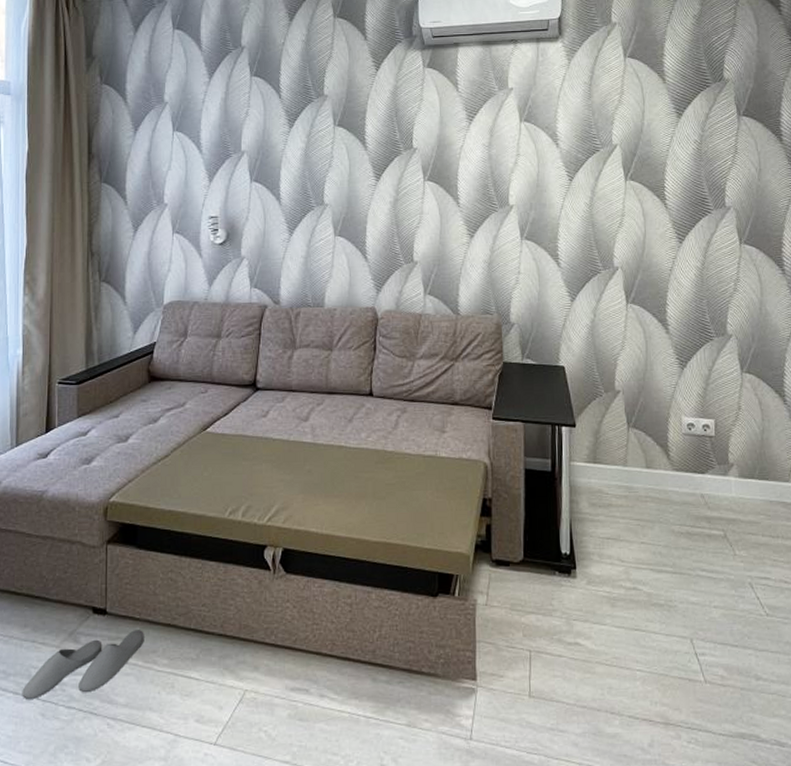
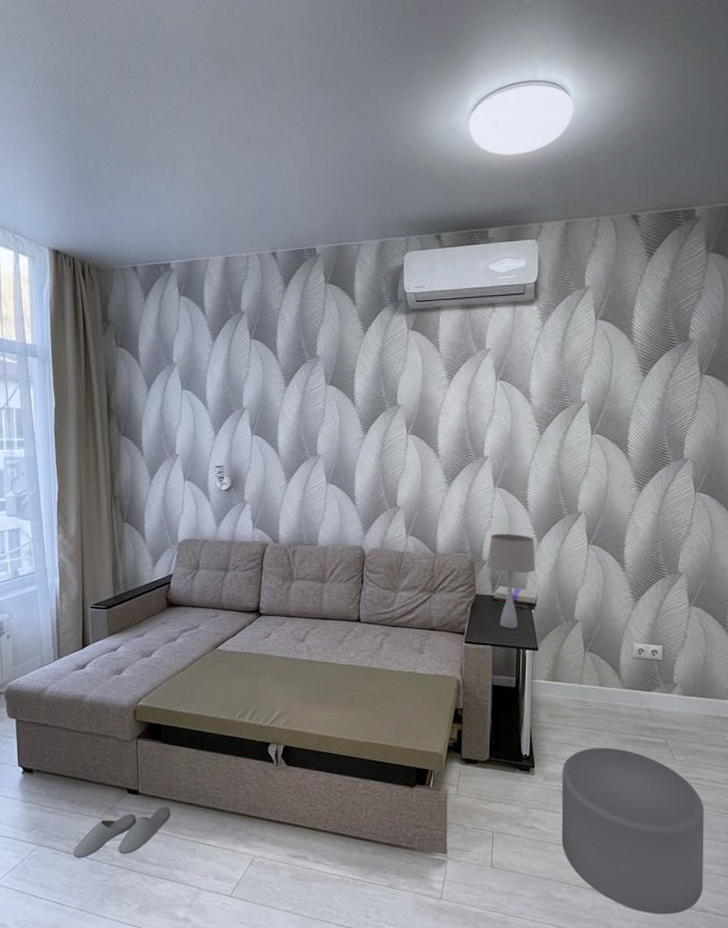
table lamp: none [515,291,570,402] -> present [487,533,536,629]
books: none [522,352,574,381] -> present [492,586,539,611]
pouf: none [608,542,778,751] -> present [561,747,704,915]

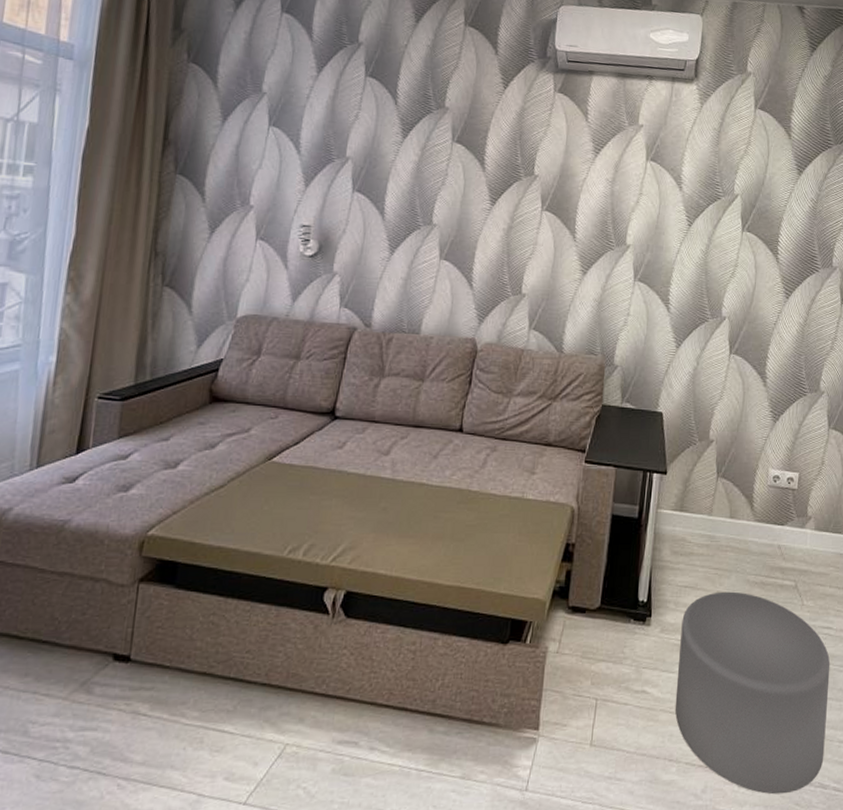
slippers: present [73,807,171,858] -> none [13,679,174,759]
table lamp: present [487,533,536,629] -> none [618,334,673,447]
books: present [492,586,539,611] -> none [620,396,673,427]

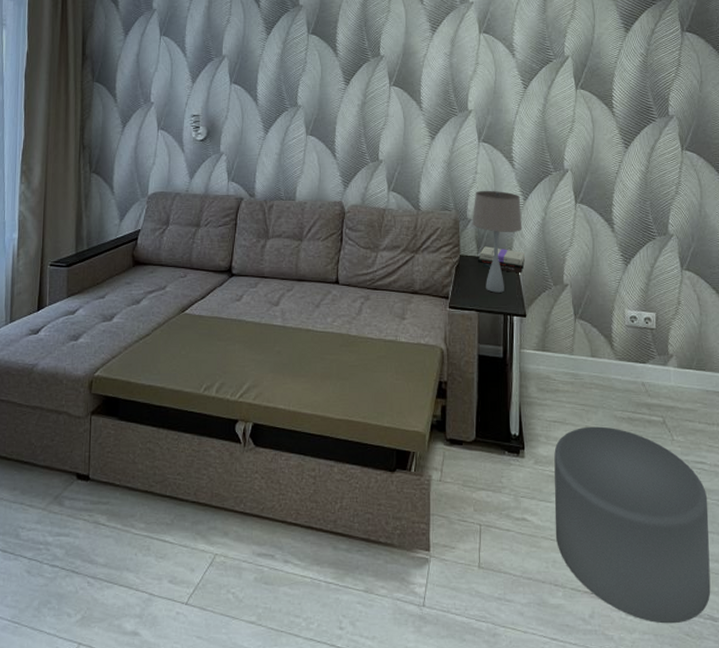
table lamp: none [618,334,673,447] -> present [472,190,523,293]
books: none [620,396,673,427] -> present [477,246,526,274]

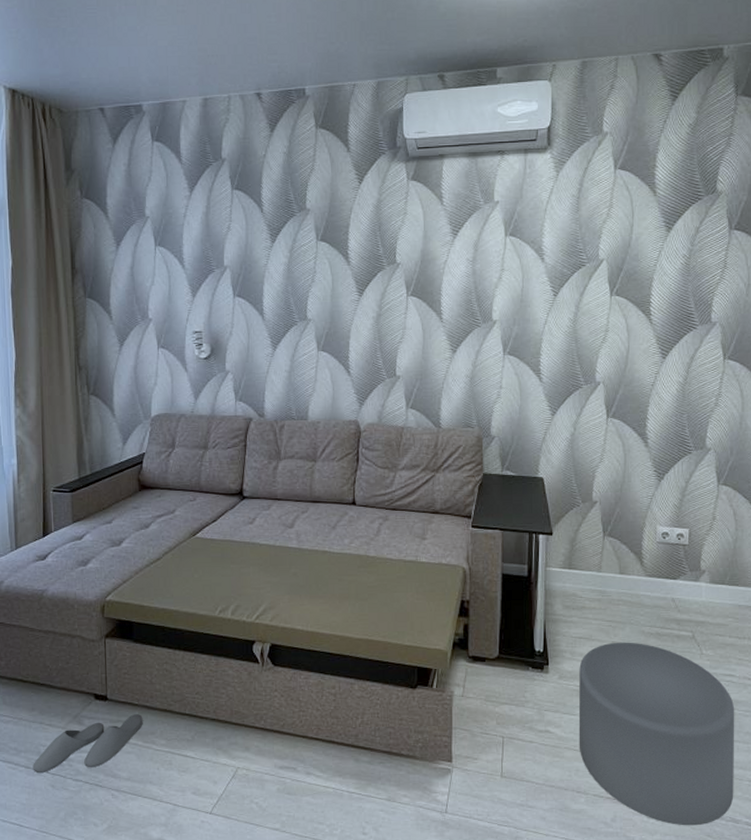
slippers: none [10,495,124,557] -> present [33,714,143,773]
table lamp: present [472,190,523,293] -> none [496,405,550,511]
books: present [477,246,526,274] -> none [501,464,553,491]

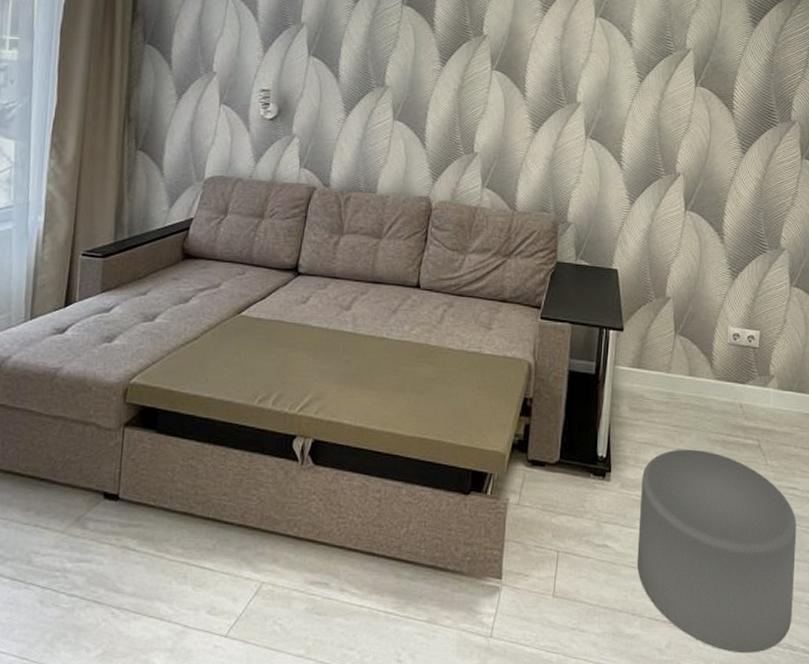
slippers: present [33,714,143,773] -> none [19,517,159,585]

